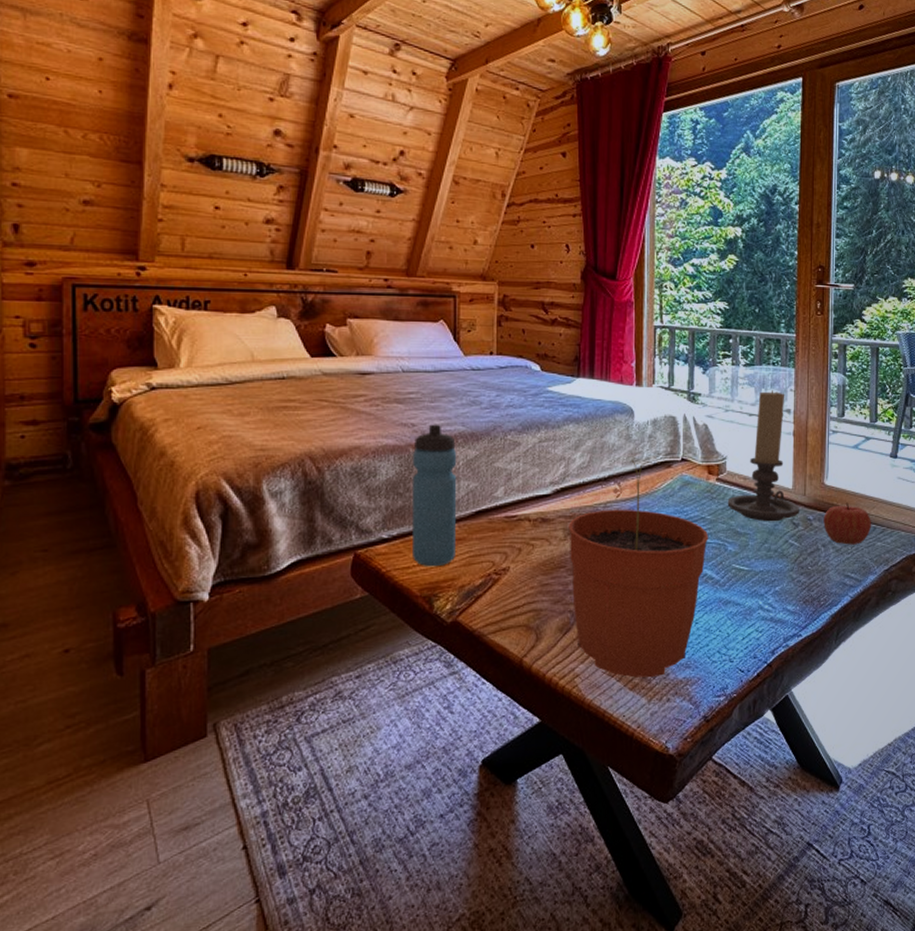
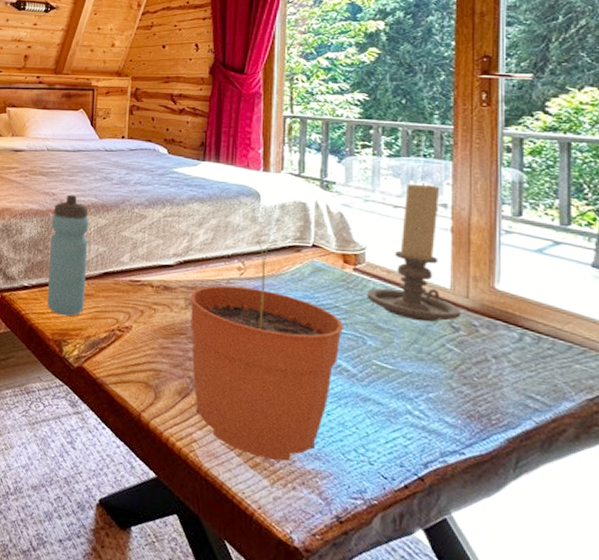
apple: present [823,502,872,545] -> none [494,312,566,363]

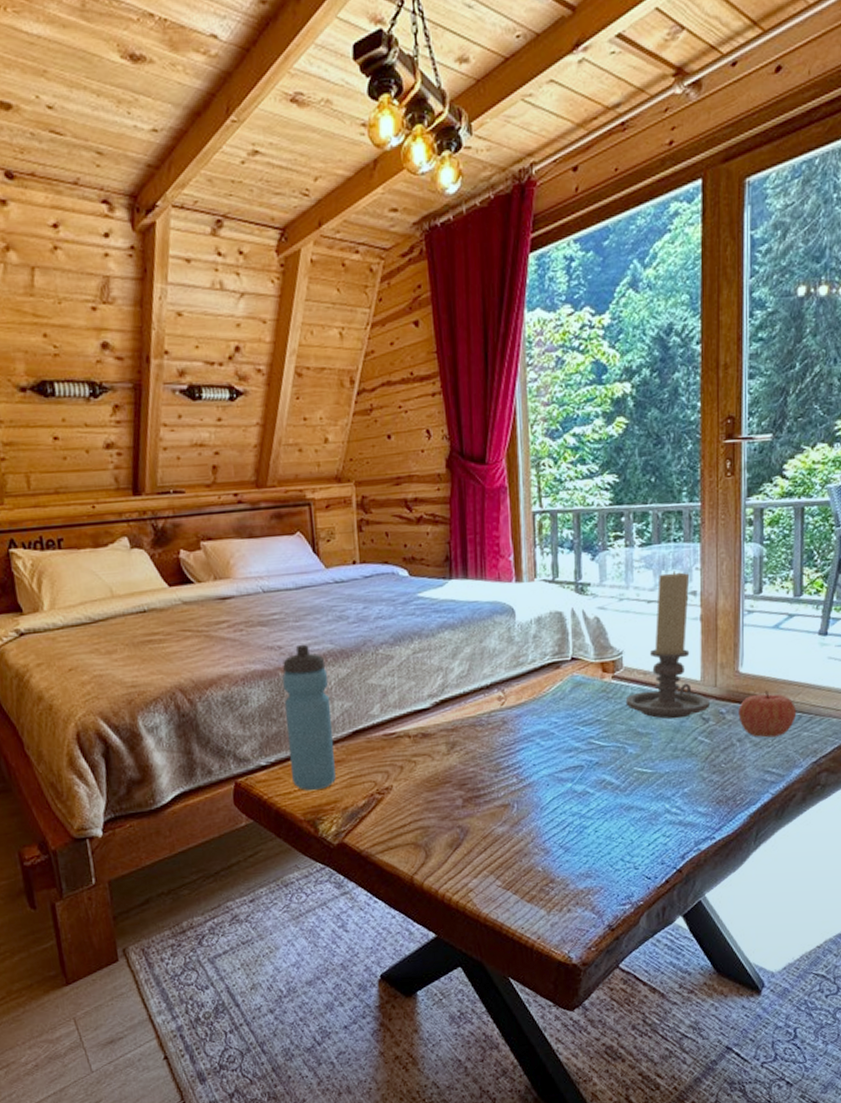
plant pot: present [190,240,344,462] -> none [451,662,606,890]
apple: none [494,312,566,363] -> present [738,690,797,738]

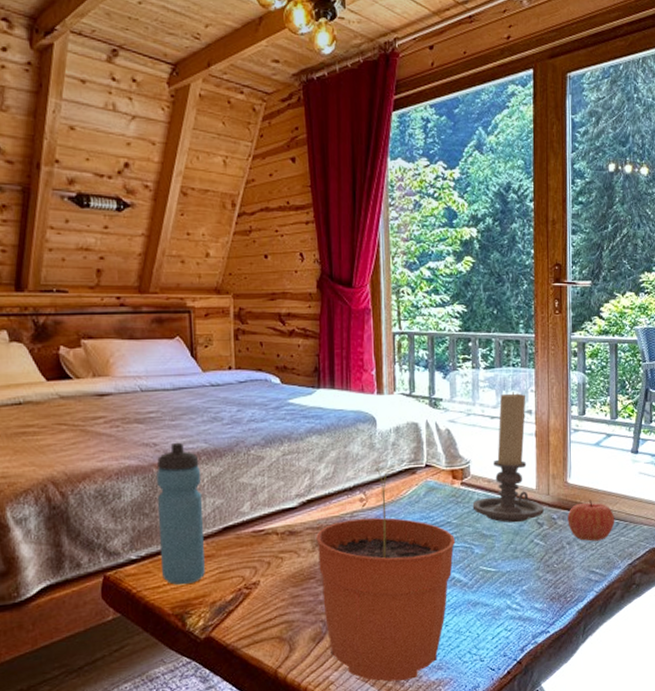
plant pot: none [451,662,606,890] -> present [316,467,456,682]

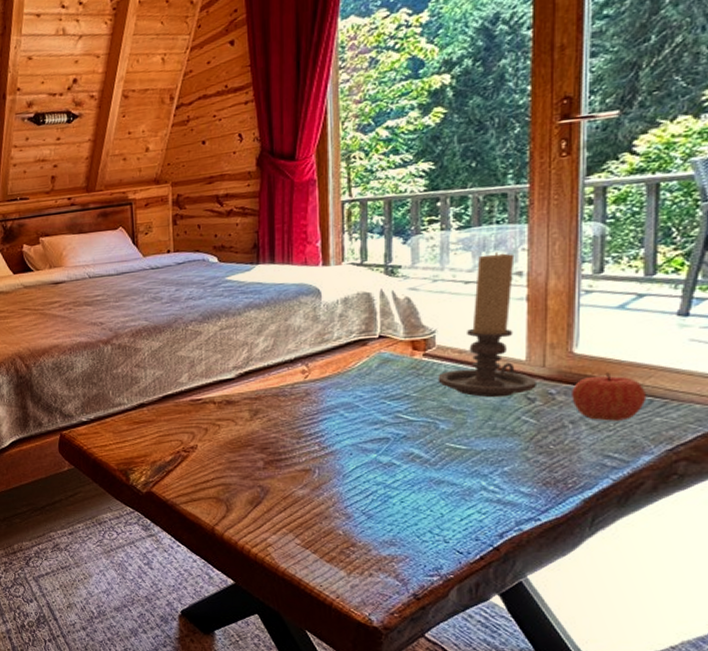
water bottle: present [157,442,205,586] -> none [103,321,146,445]
plant pot: present [316,467,456,682] -> none [254,340,415,551]

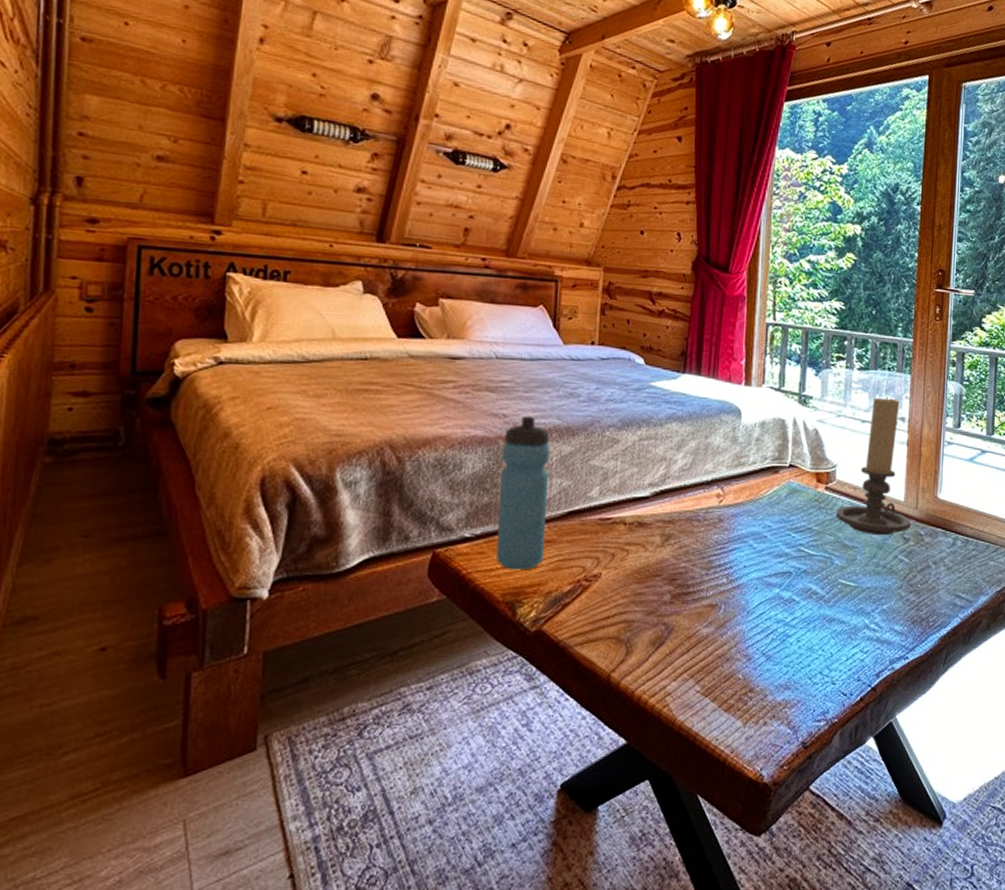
water bottle: none [103,321,146,445] -> present [497,415,551,571]
apple: present [572,372,647,421] -> none [935,518,986,563]

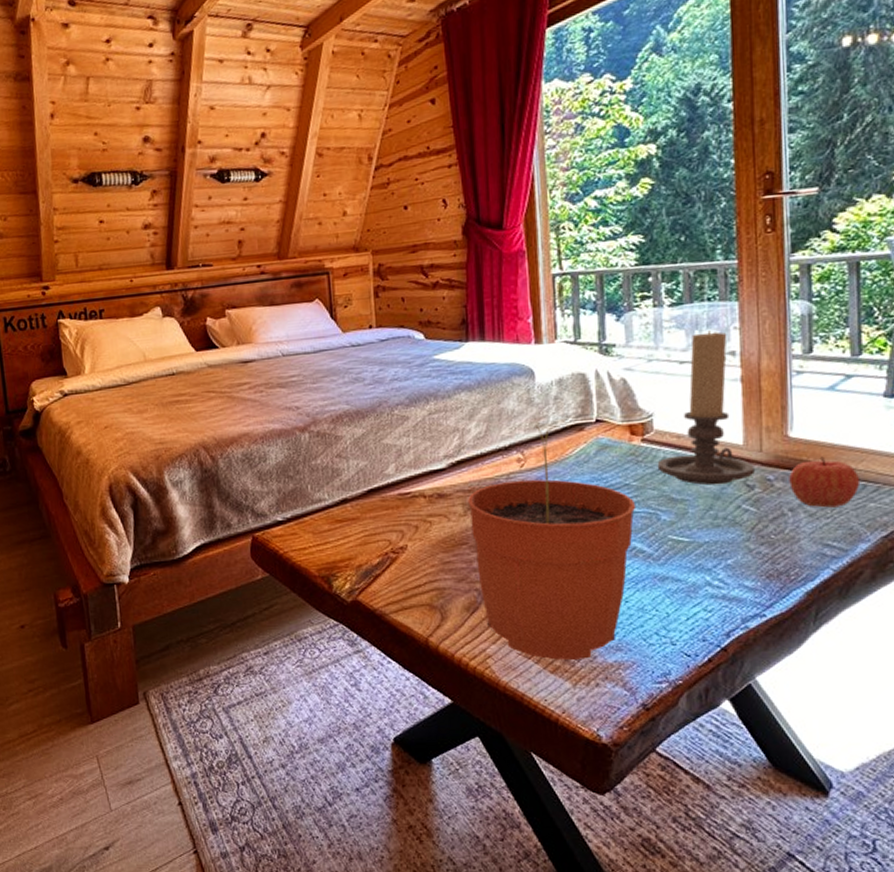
water bottle: present [497,415,551,571] -> none [300,405,350,548]
plant pot: none [666,462,815,698] -> present [468,424,636,660]
apple: none [935,518,986,563] -> present [789,456,861,508]

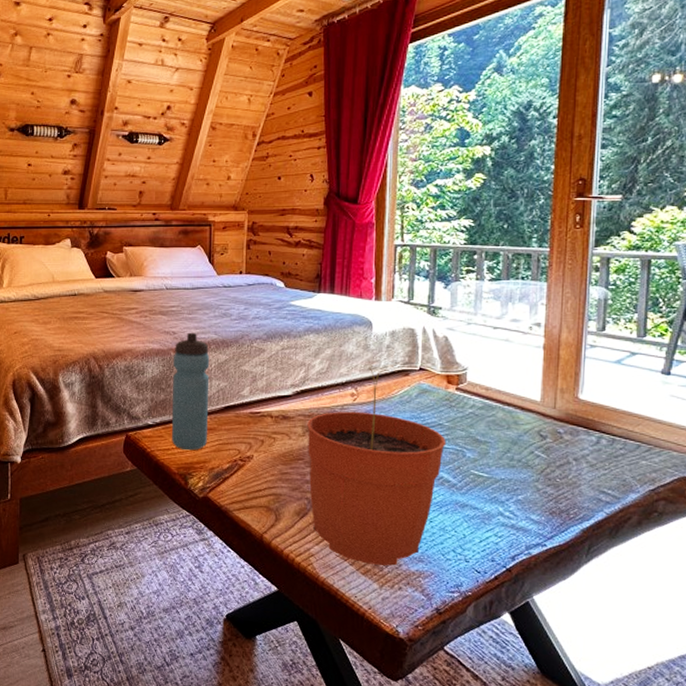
water bottle: none [300,405,350,548] -> present [172,332,210,451]
candle holder: present [657,331,755,486] -> none [467,304,548,433]
apple: present [789,456,861,508] -> none [576,418,636,462]

